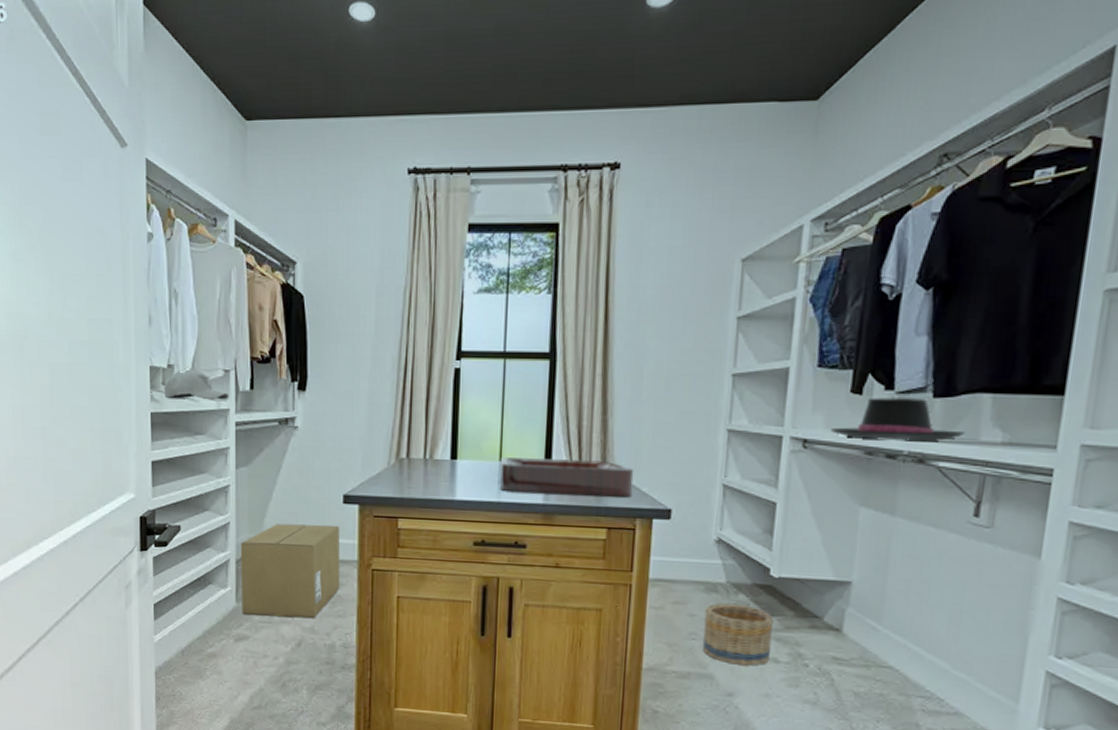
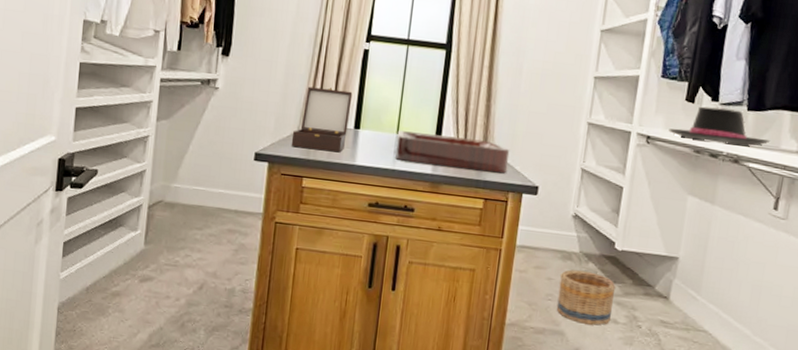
baseball cap: present [164,369,229,400] -> none [95,25,156,58]
box: present [240,523,341,619] -> none [149,174,249,265]
jewelry box: none [382,415,446,488] -> present [291,86,353,153]

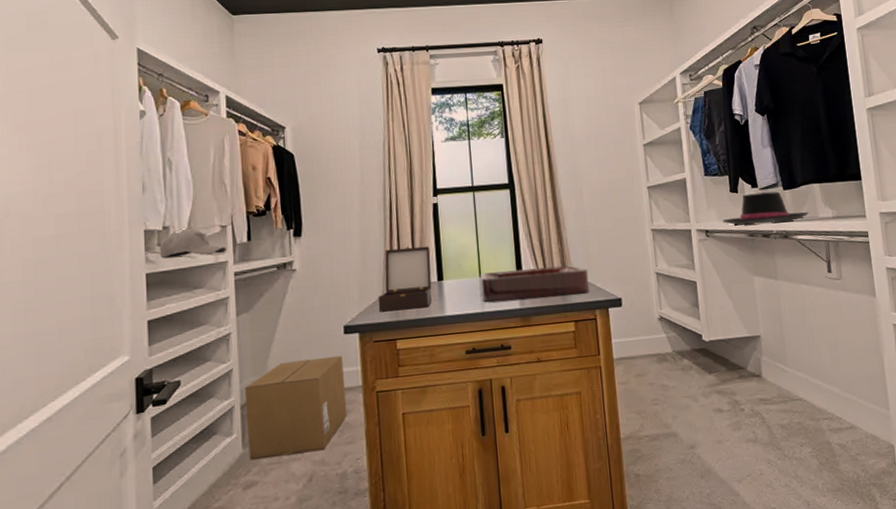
baseball cap: none [95,25,156,58] -> present [160,228,226,258]
box: none [149,174,249,265] -> present [244,355,347,461]
basket: present [556,269,616,325] -> none [660,368,715,420]

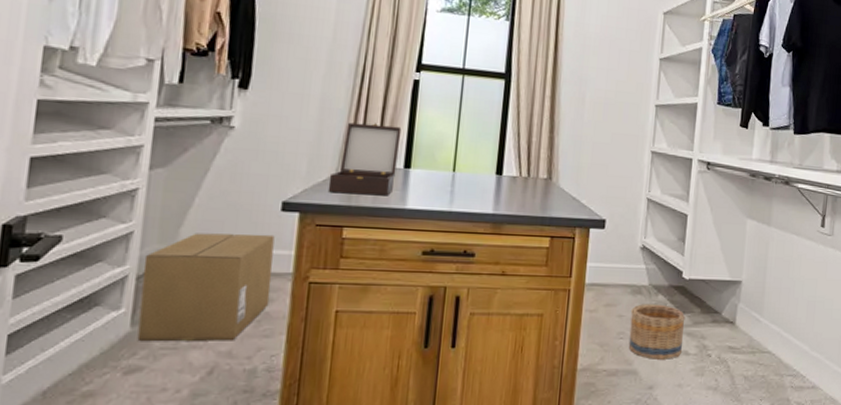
baseball cap: present [160,228,226,258] -> none [60,53,150,92]
decorative tray: present [480,265,590,302] -> none [451,168,576,208]
basket: none [660,368,715,420] -> present [628,304,686,360]
dress hat: present [722,191,809,226] -> none [727,131,814,168]

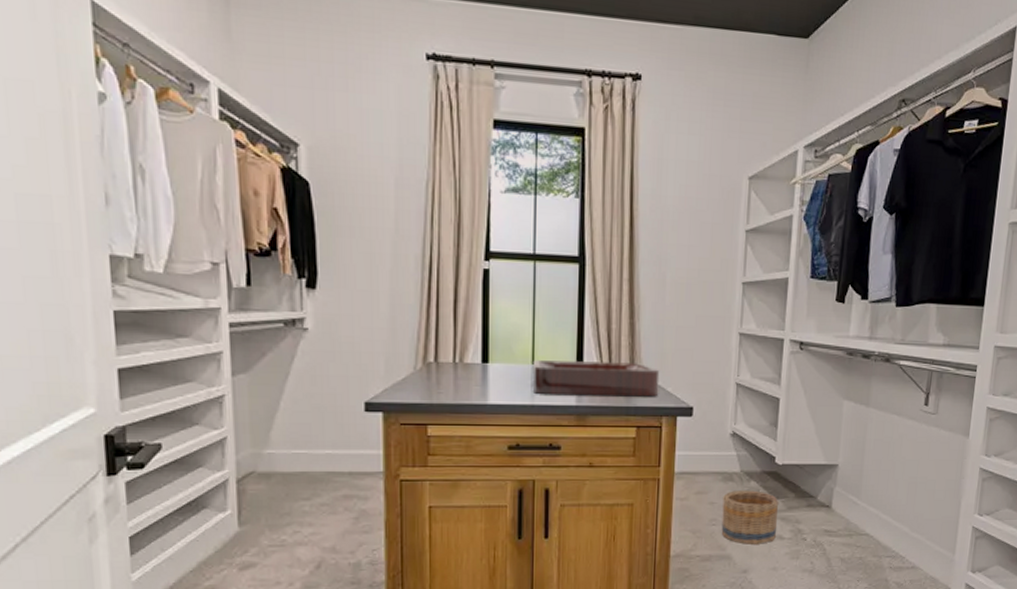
box: present [137,233,275,342] -> none [241,435,365,540]
jewelry box: present [328,122,402,196] -> none [408,317,476,392]
decorative tray: none [451,168,576,208] -> present [532,360,660,397]

